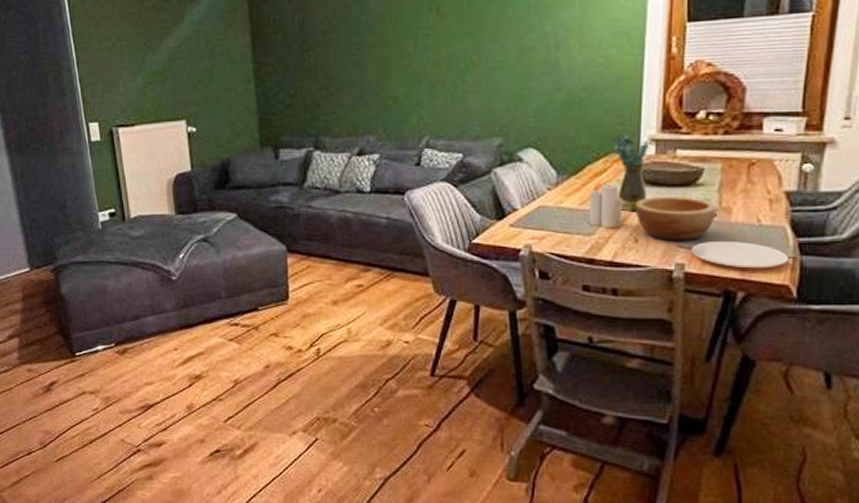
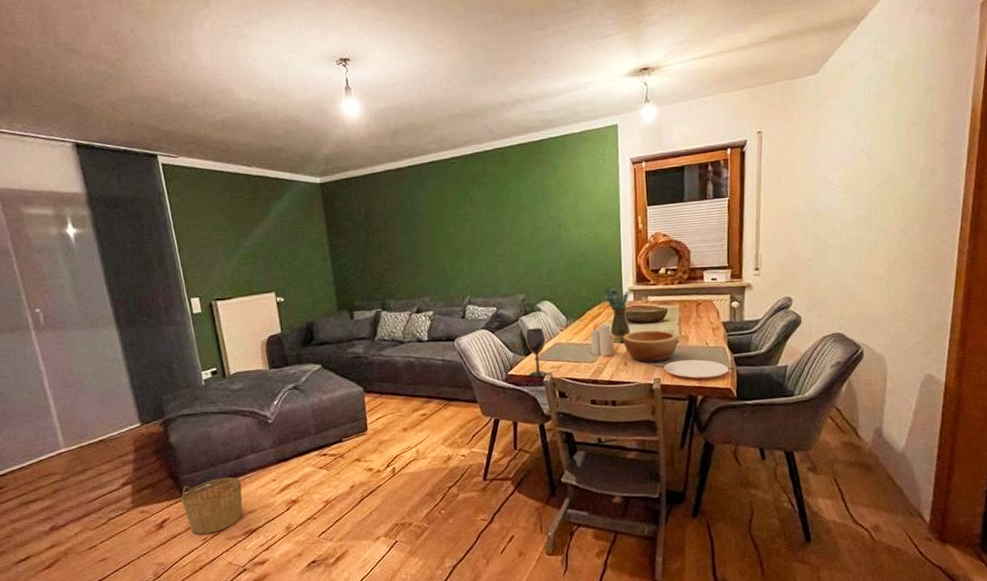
basket: none [71,341,139,405] -> present [181,477,243,535]
wine glass: none [499,184,526,249] -> present [525,327,548,378]

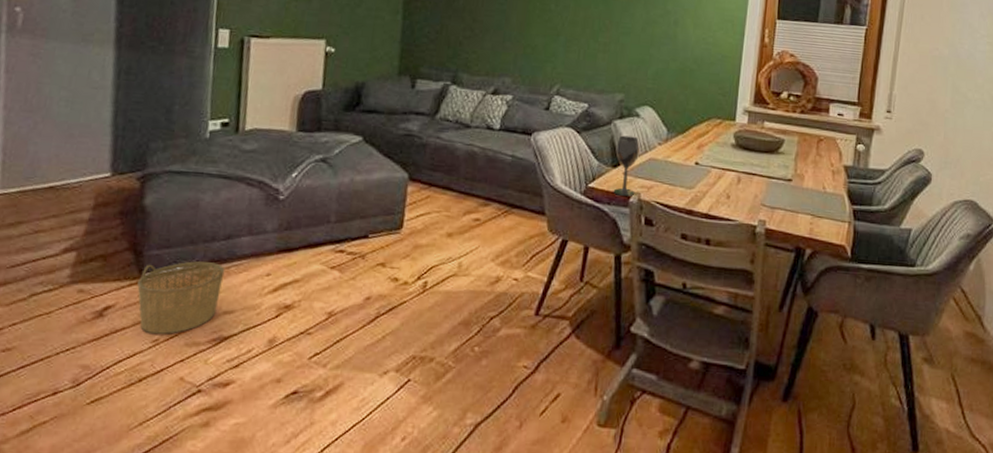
candle: present [590,323,617,357] -> none [689,143,720,185]
vase: present [603,286,631,344] -> none [714,101,743,171]
bowl: present [622,330,679,362] -> none [728,159,793,201]
plate: present [664,359,729,379] -> none [771,202,845,230]

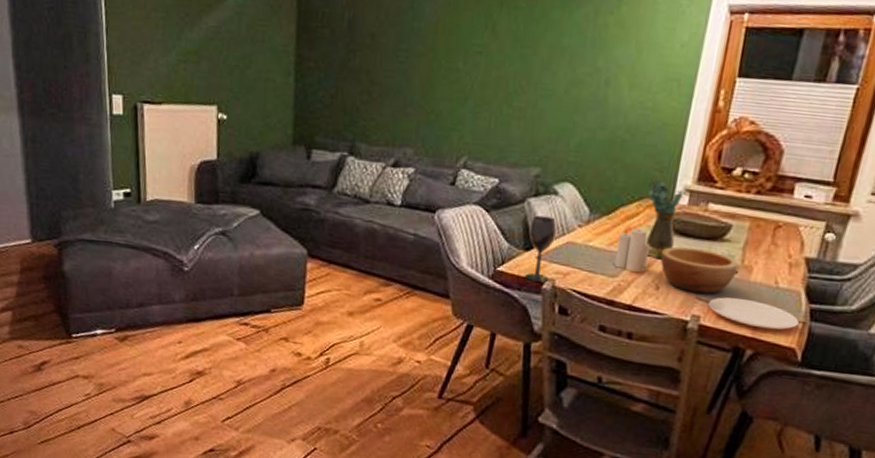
basket: present [137,261,225,335] -> none [67,326,141,390]
candle: none [689,143,720,185] -> present [612,227,650,273]
vase: none [714,101,743,171] -> present [645,177,683,259]
bowl: none [728,159,793,201] -> present [660,246,740,294]
plate: none [771,202,845,230] -> present [708,297,799,330]

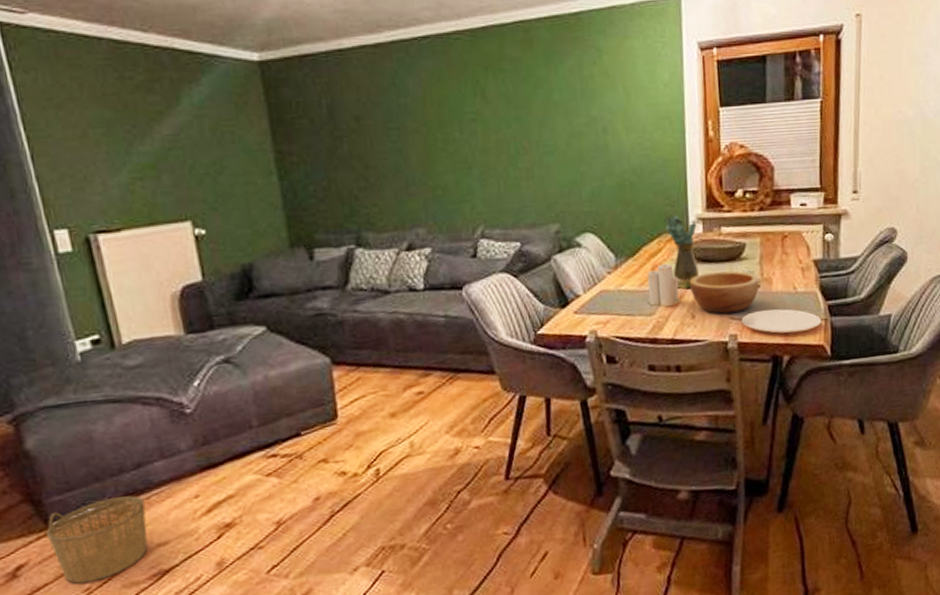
basket: none [67,326,141,390] -> present [46,495,148,585]
wine glass: present [524,215,557,283] -> none [560,269,591,337]

